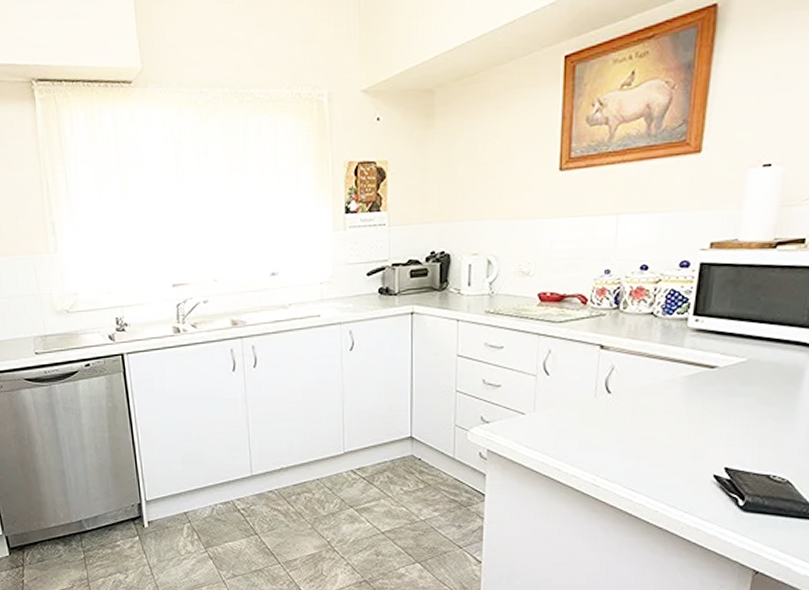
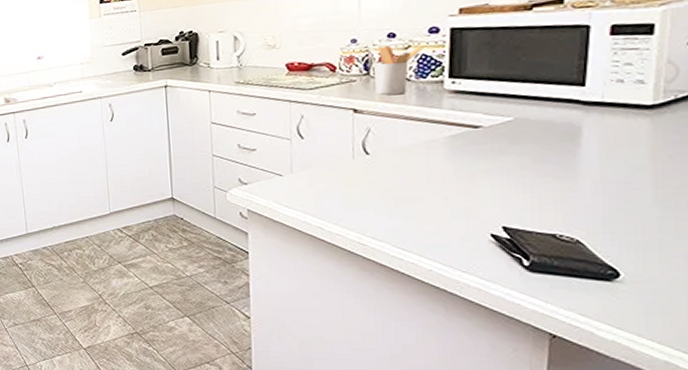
utensil holder: none [623,279,673,332] -> present [372,46,424,96]

